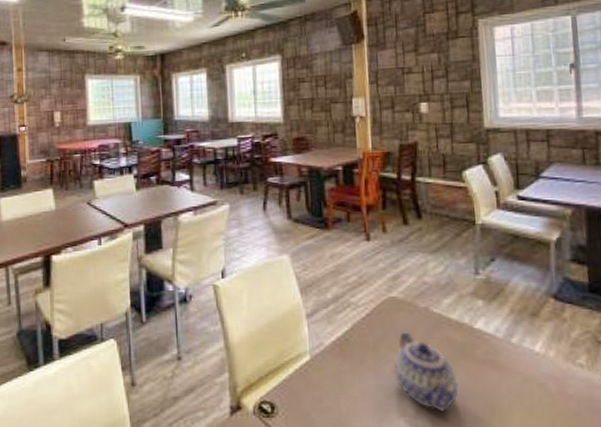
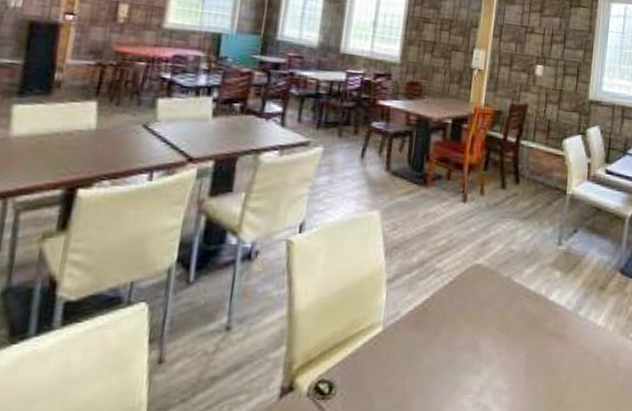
teapot: present [394,332,459,413] -> none [466,302,526,389]

